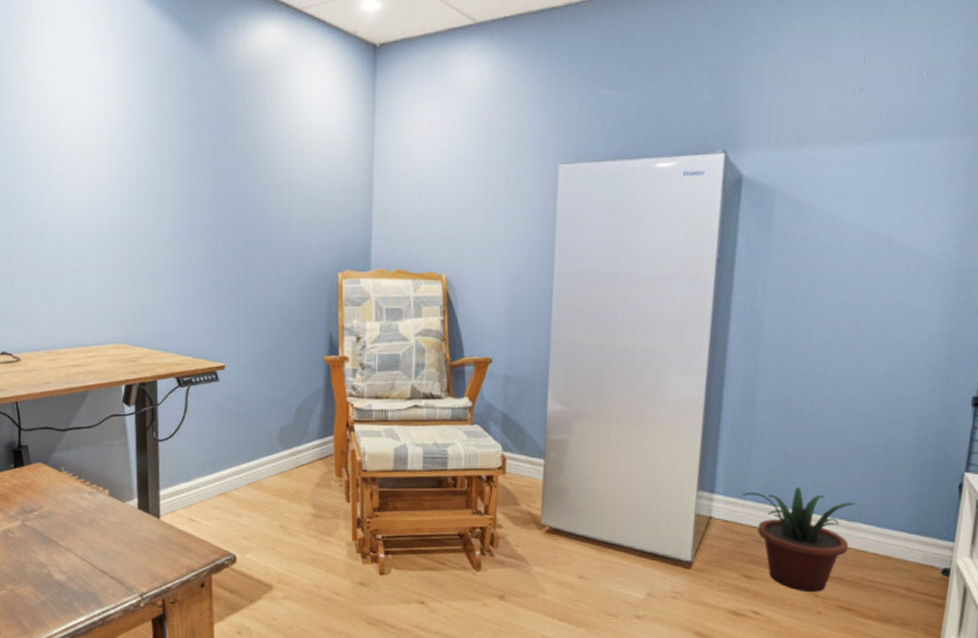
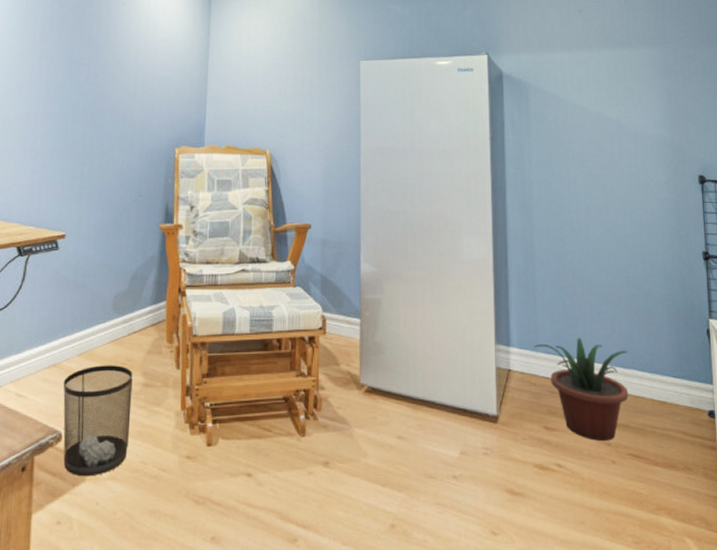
waste bin: none [233,495,302,595] -> present [63,365,133,477]

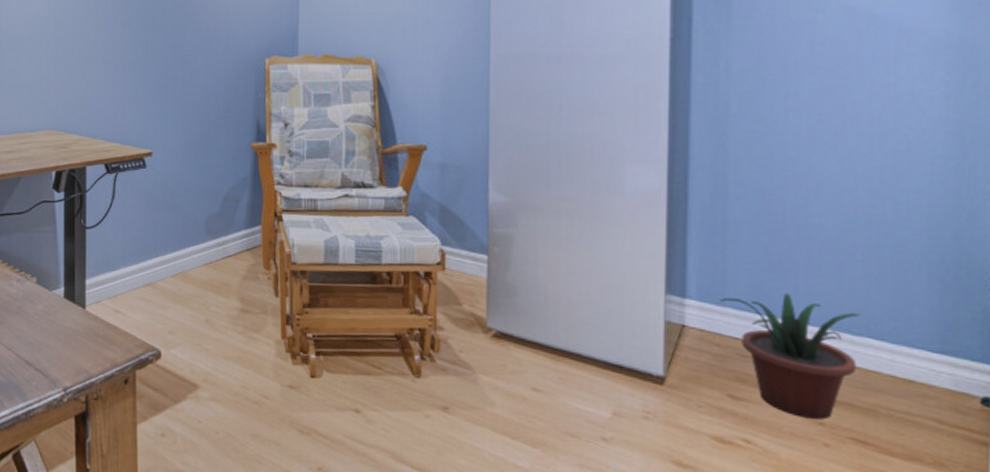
waste bin: present [63,365,133,477] -> none [159,287,229,395]

